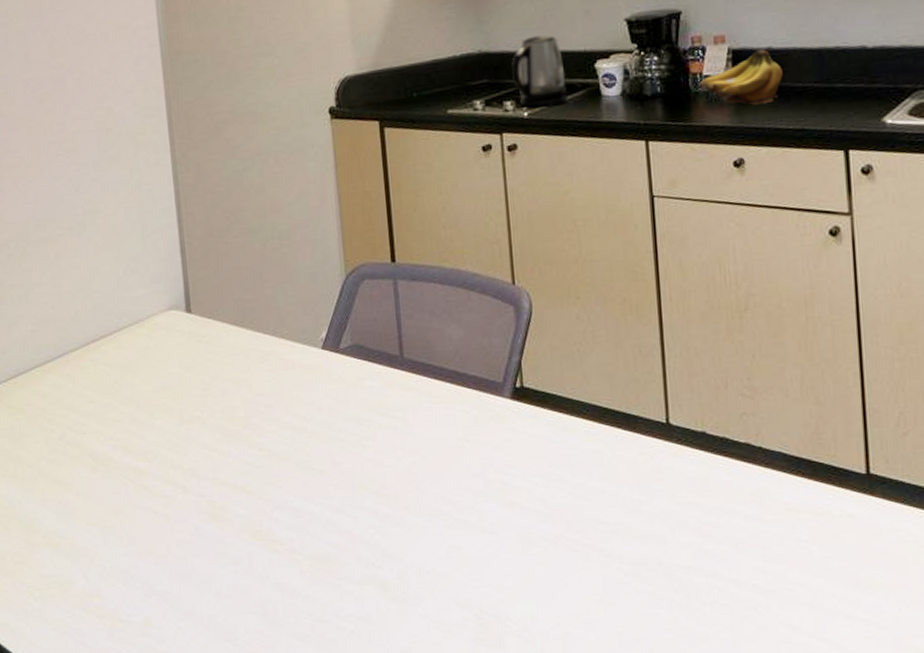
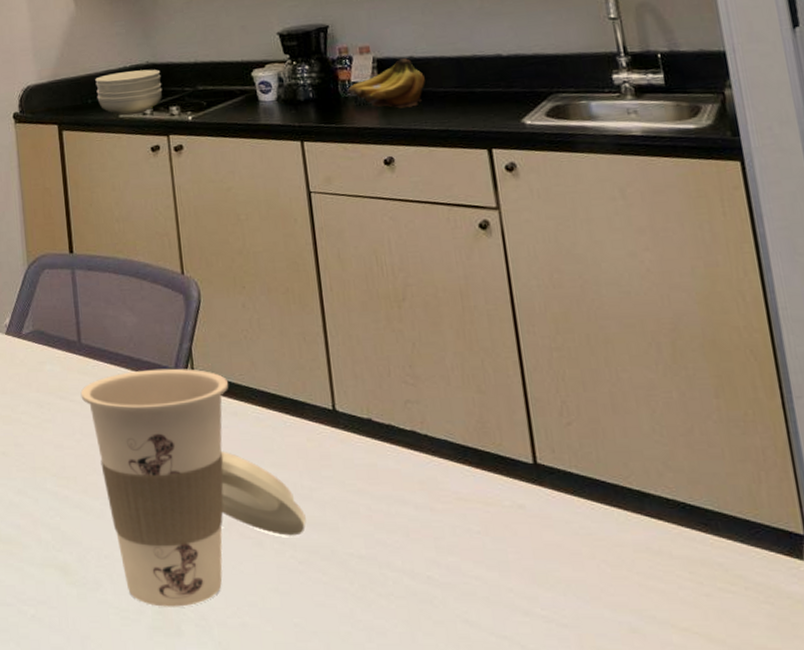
cup: none [402,382,634,620] -> present [80,368,306,607]
bowl: none [421,59,496,111] -> present [95,69,163,116]
kettle: present [512,34,568,108] -> none [176,47,228,113]

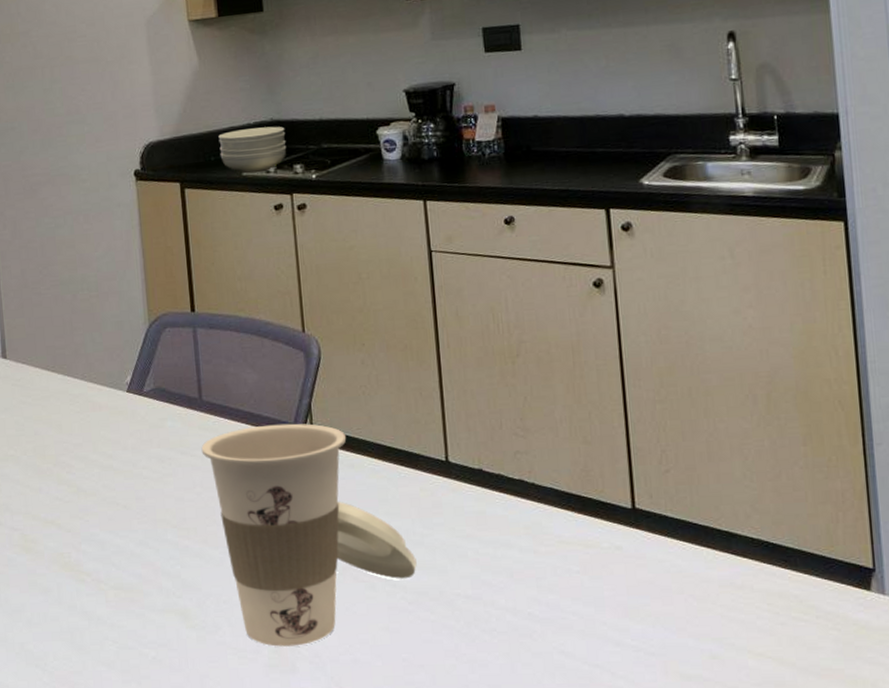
fruit: present [347,58,425,109] -> none [471,117,548,168]

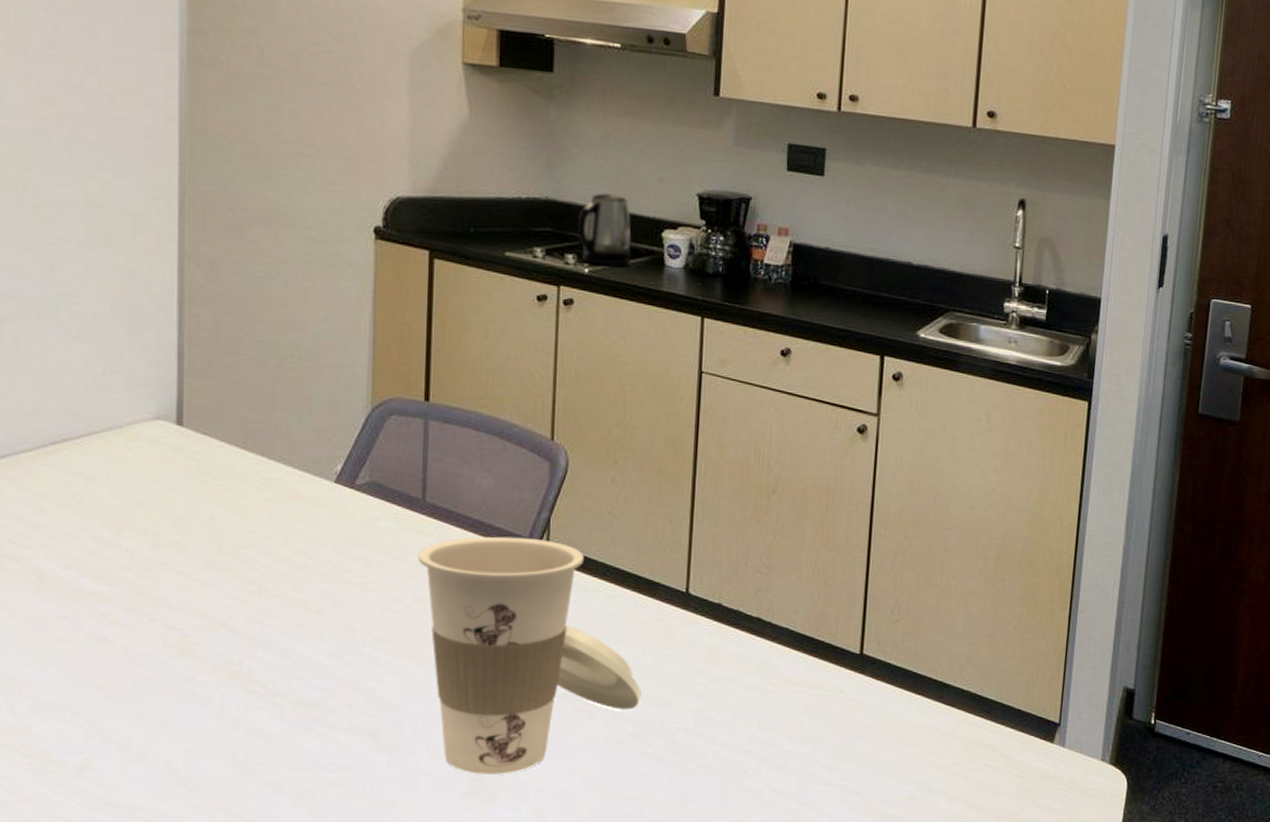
bowl: present [218,126,287,174] -> none [481,202,561,256]
kettle: none [301,104,352,171] -> present [578,193,632,267]

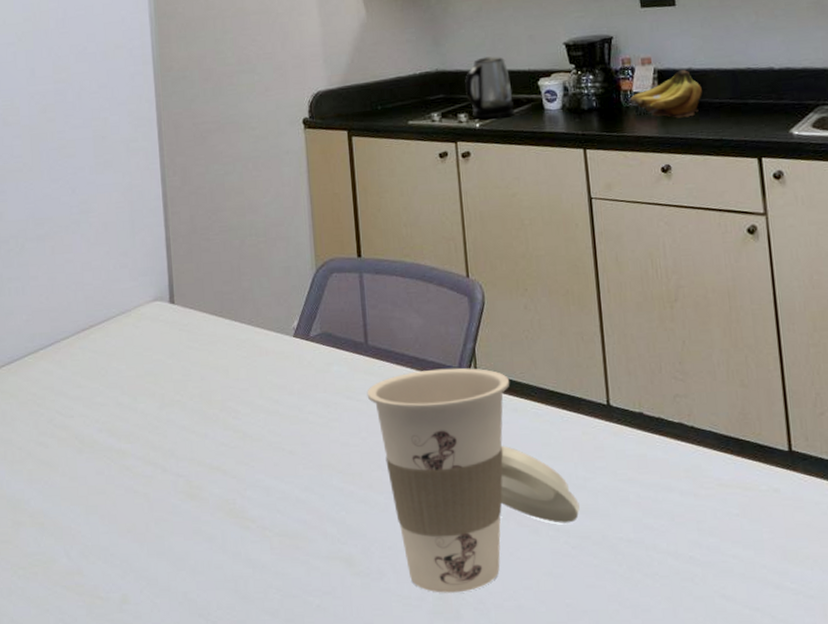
fruit: none [758,248,836,301] -> present [629,70,702,118]

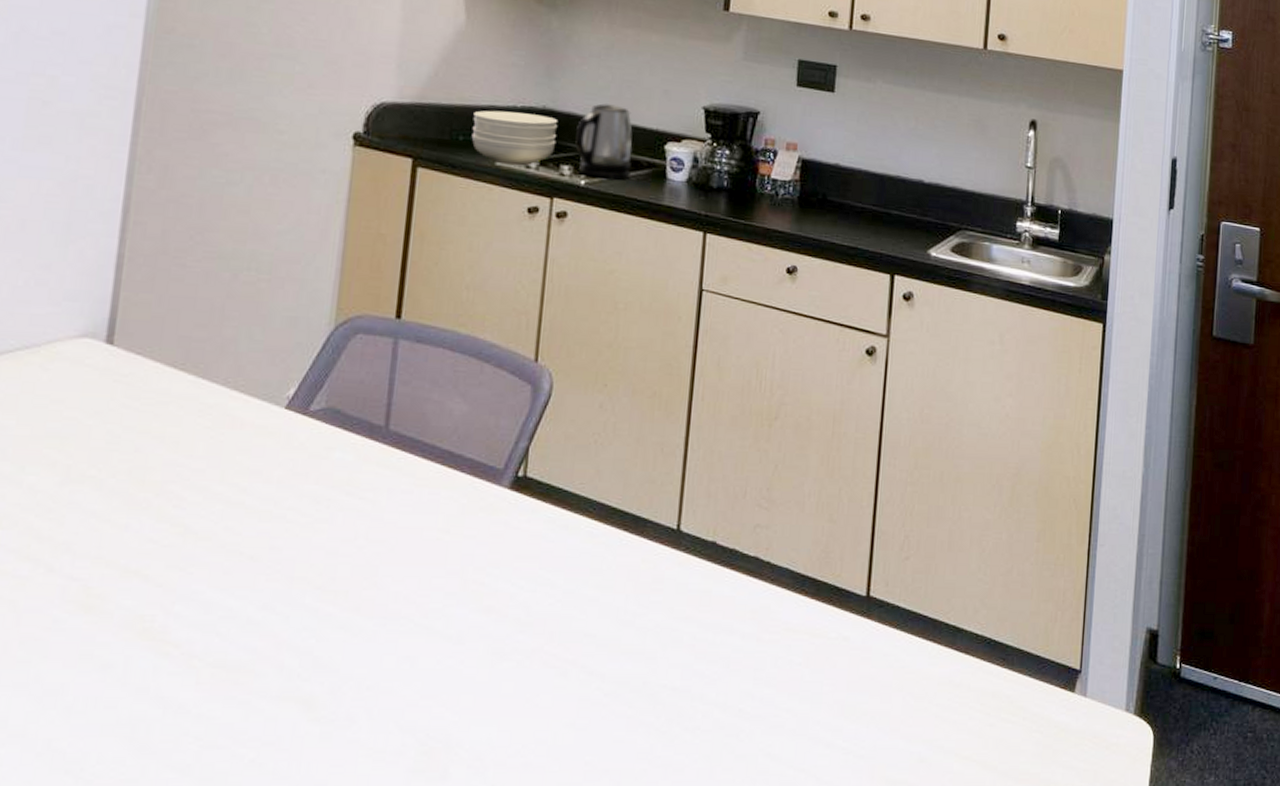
cup: present [367,367,580,593] -> none [374,468,623,747]
bowl: none [385,76,452,123] -> present [471,110,559,166]
fruit: present [629,70,702,118] -> none [765,164,846,217]

